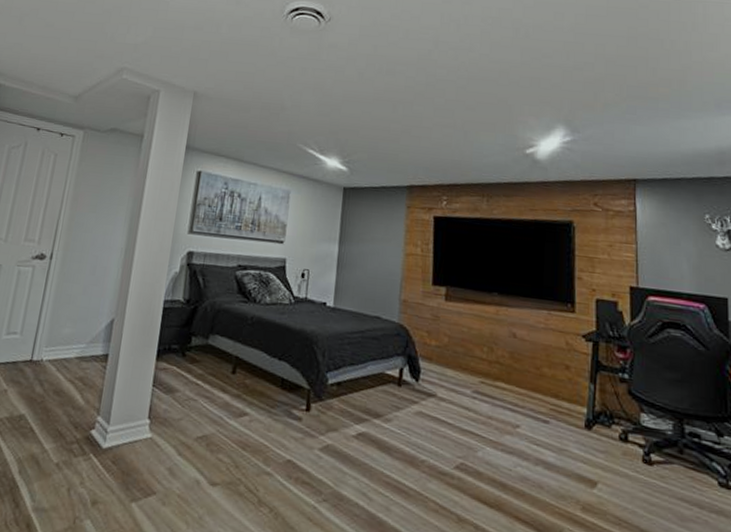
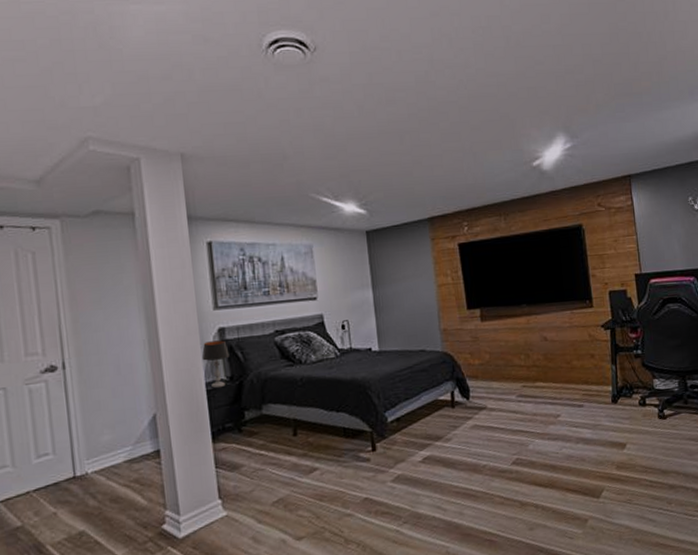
table lamp: none [166,261,192,309] -> present [201,340,230,389]

